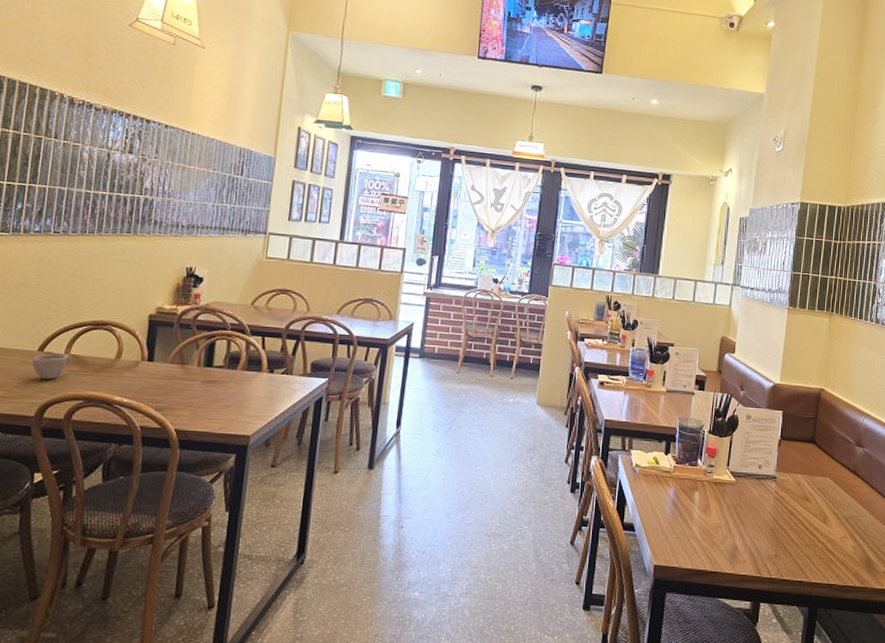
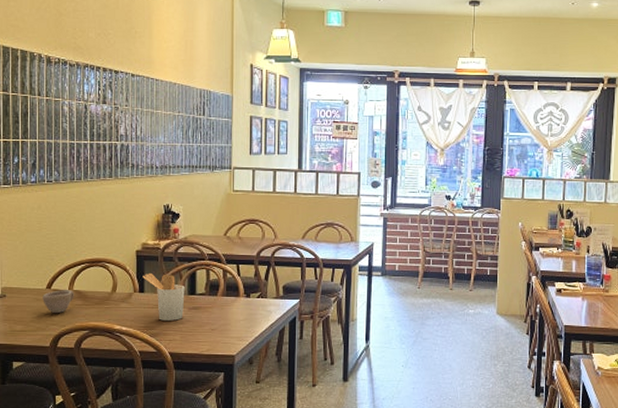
utensil holder: none [153,340,201,394] -> present [143,272,185,321]

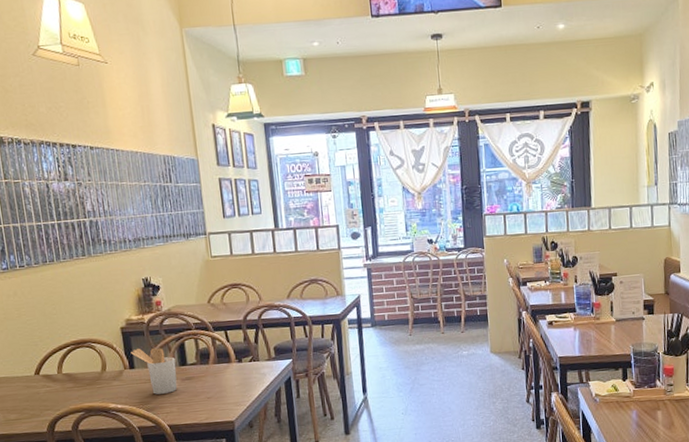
cup: present [43,290,74,314] -> none [32,374,65,399]

